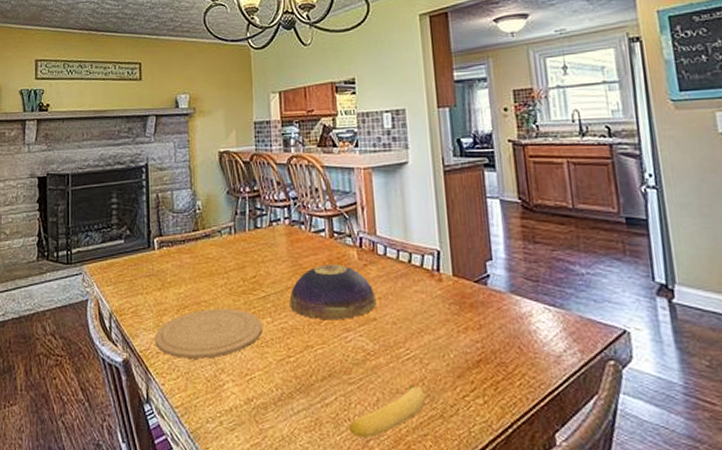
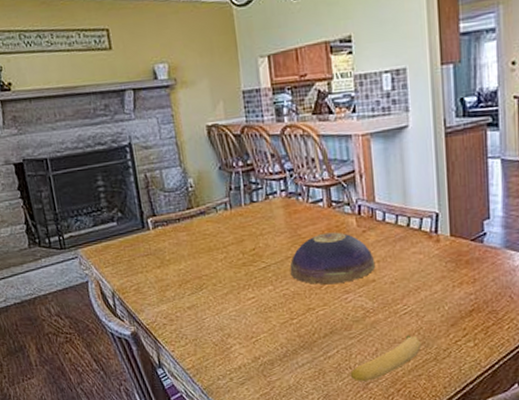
plate: present [155,308,263,359] -> none [160,280,266,328]

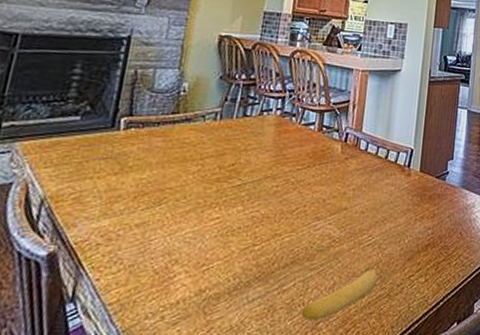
decorative bowl: present [289,232,376,285] -> none [265,156,351,209]

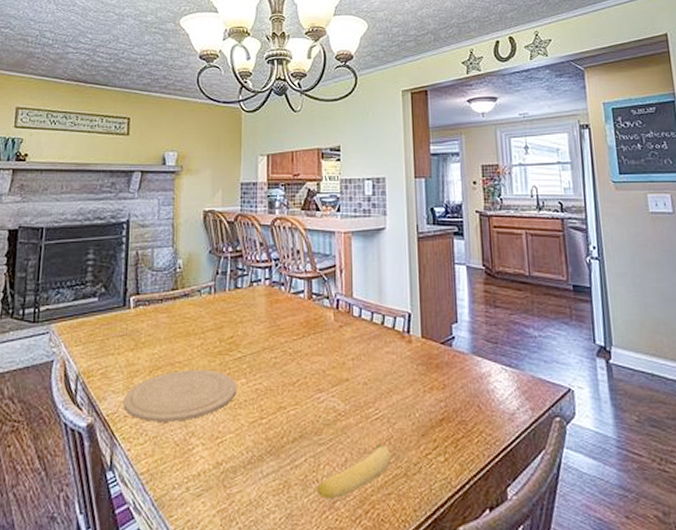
plate: none [97,196,233,250] -> present [123,369,238,422]

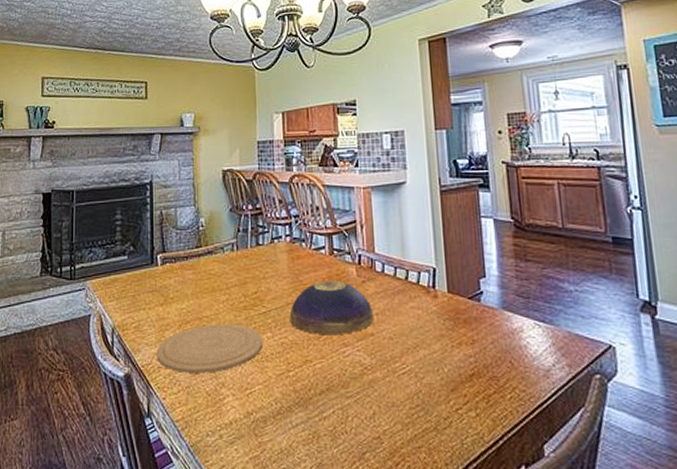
decorative bowl: none [265,325,350,381] -> present [289,280,374,336]
banana: present [316,444,392,500] -> none [345,398,421,451]

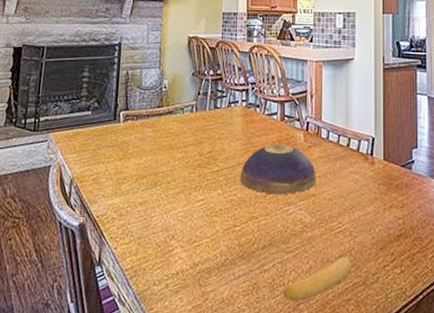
plate: present [157,323,264,373] -> none [112,179,214,226]
banana: none [345,398,421,451] -> present [282,255,352,302]

